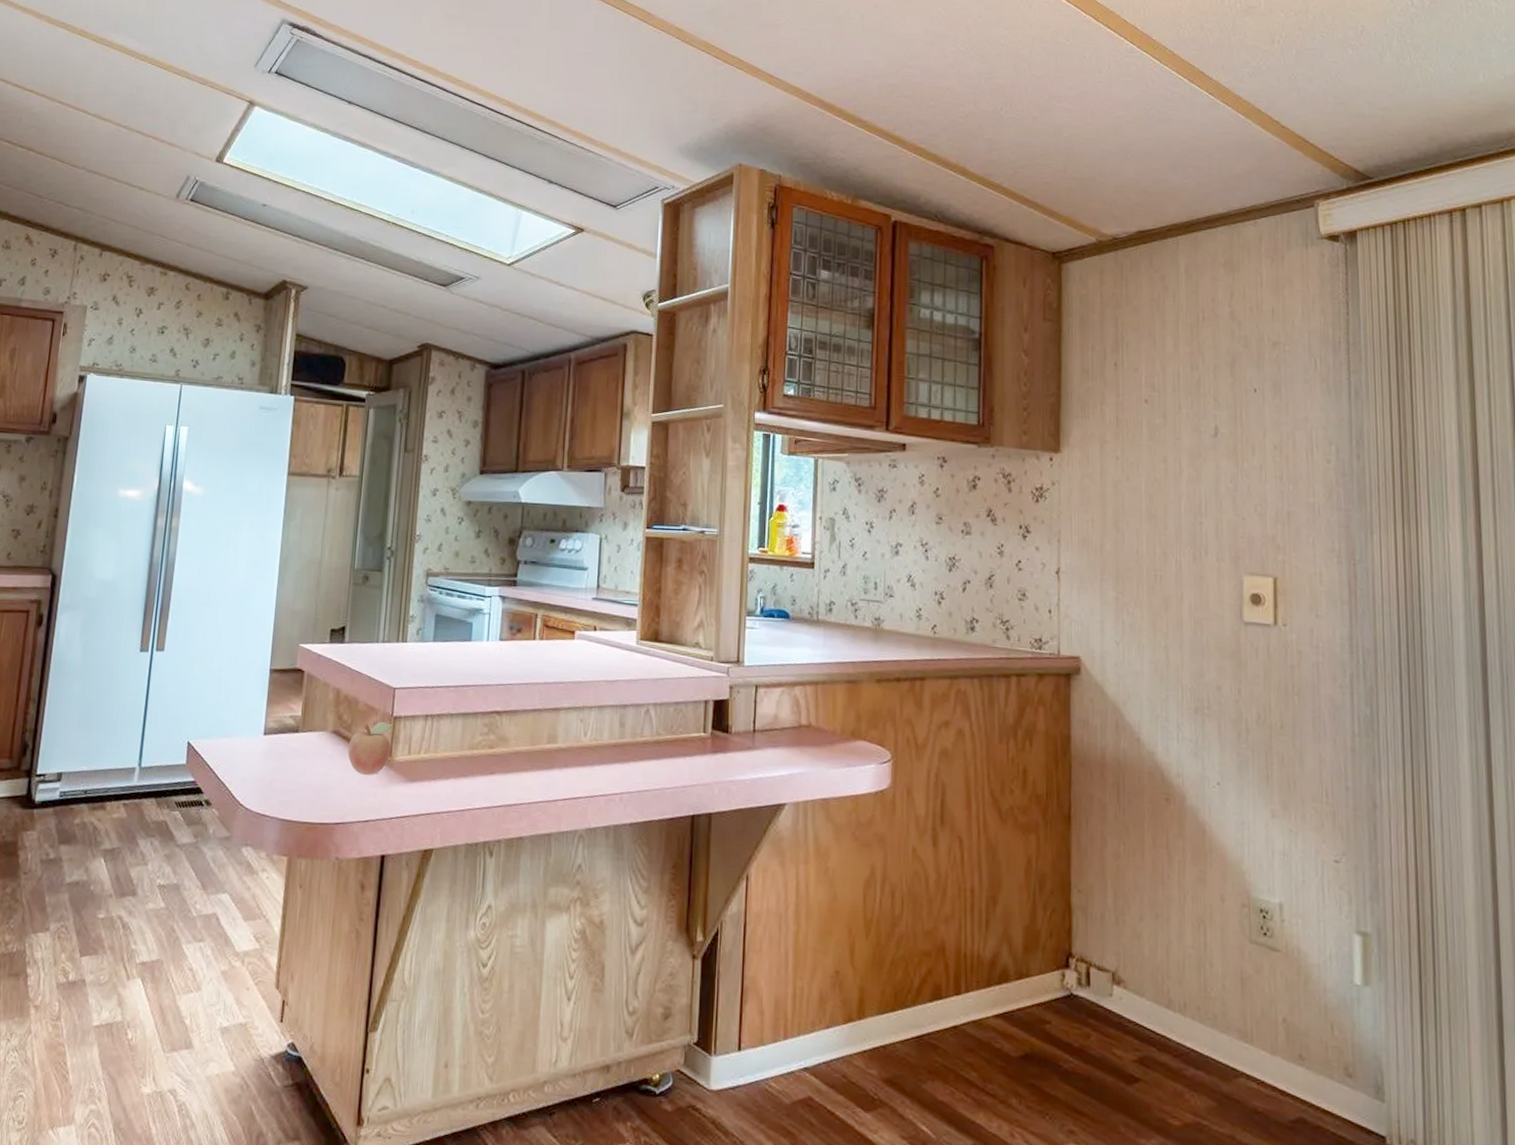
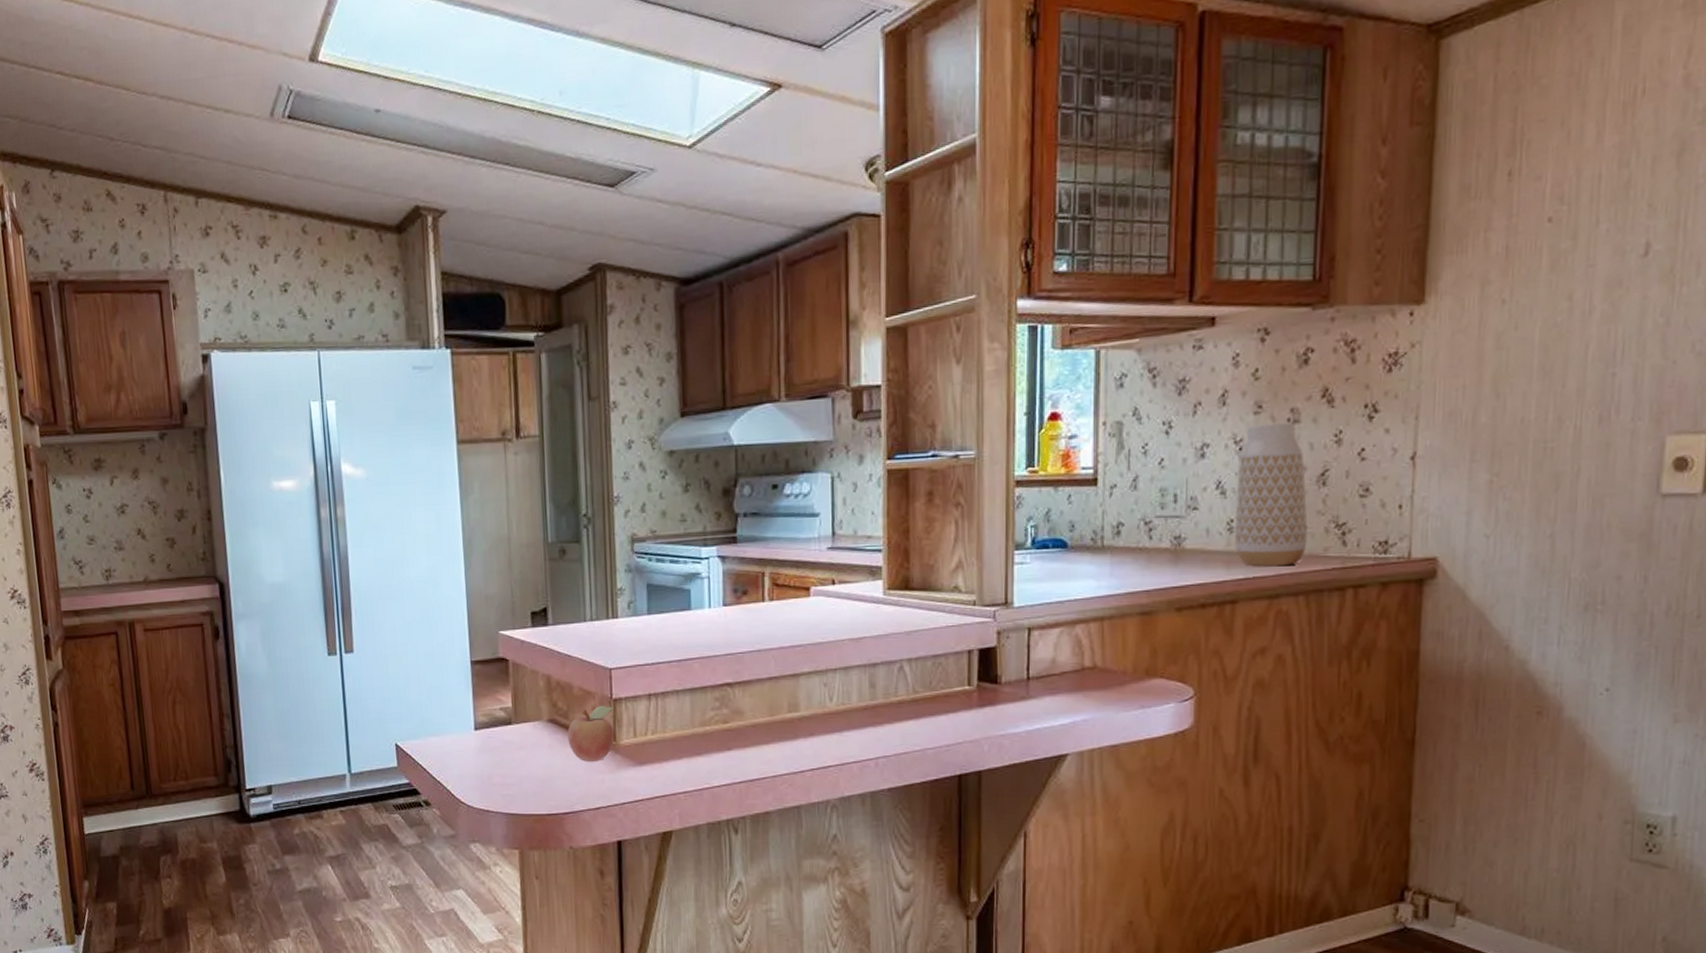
vase: none [922,532,980,652] -> present [1234,422,1308,567]

